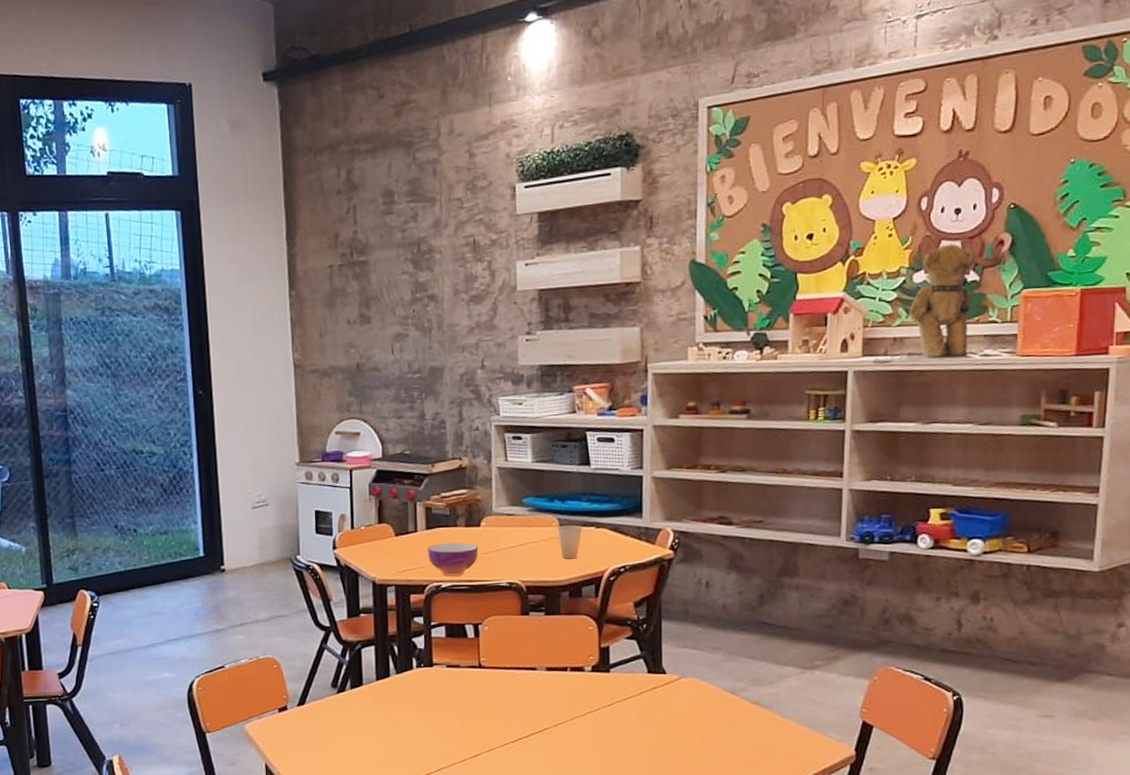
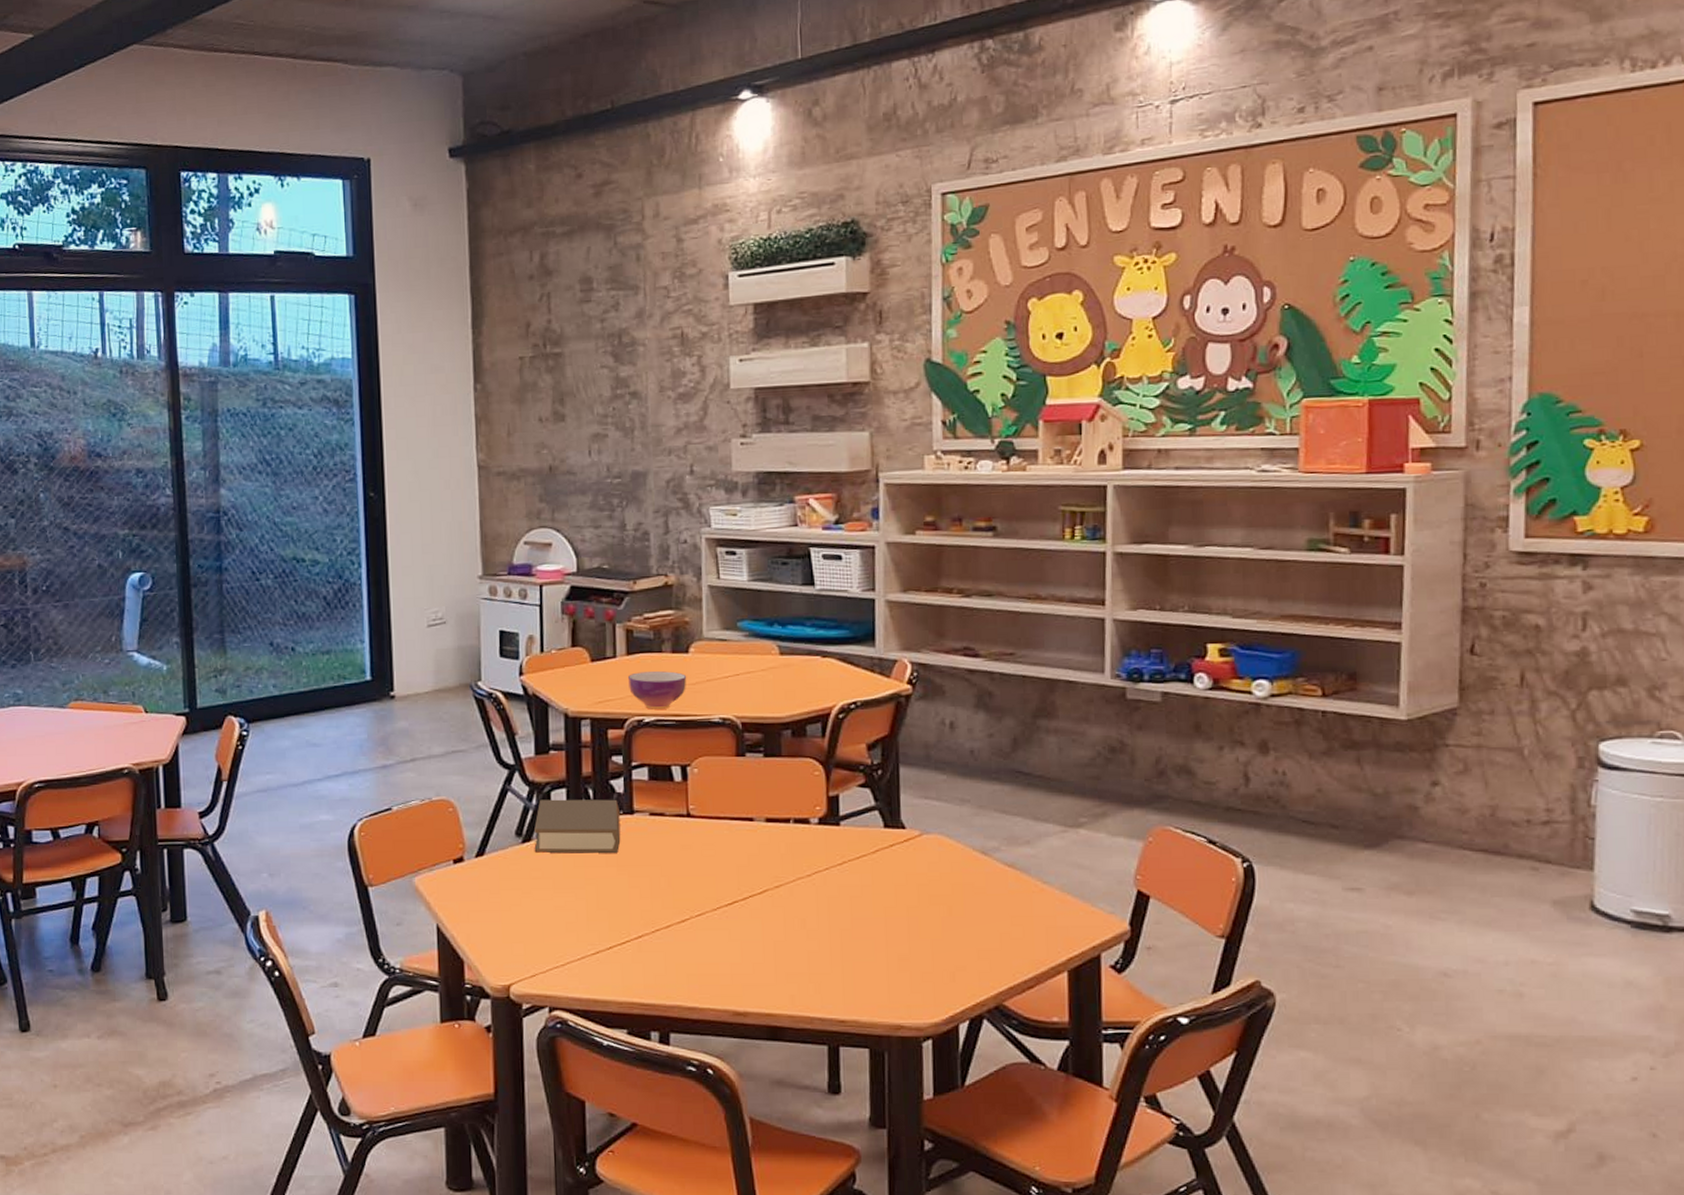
book: none [347,654,422,701] -> present [534,799,621,853]
cup: present [557,525,583,559] -> none [777,653,807,693]
teddy bear: present [873,243,976,364] -> none [1135,346,1253,478]

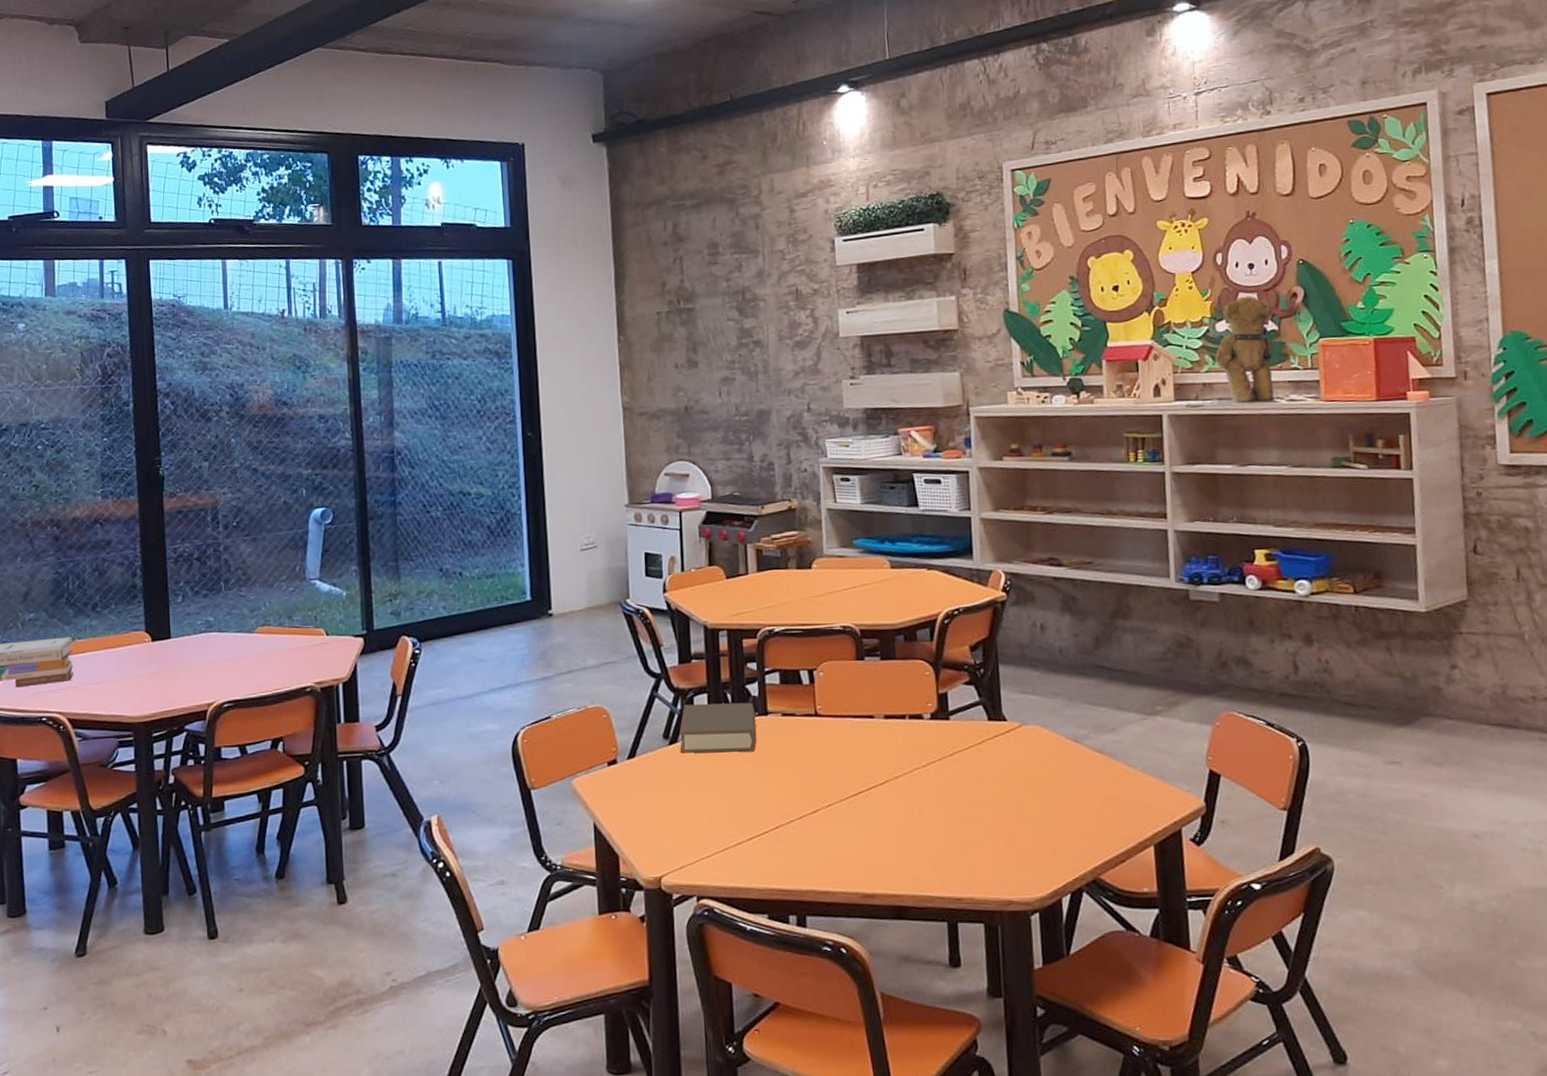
bowl: present [627,671,687,710] -> none [758,585,811,620]
teddy bear: none [1135,346,1253,478] -> present [1185,296,1283,408]

